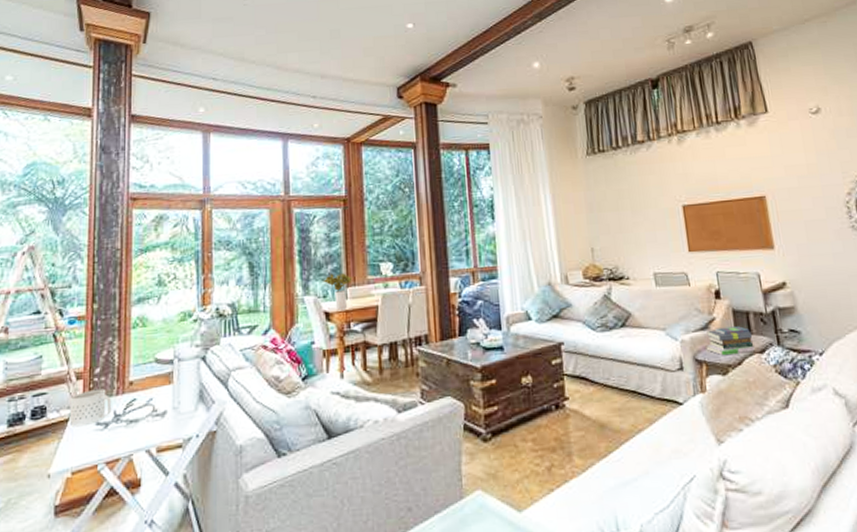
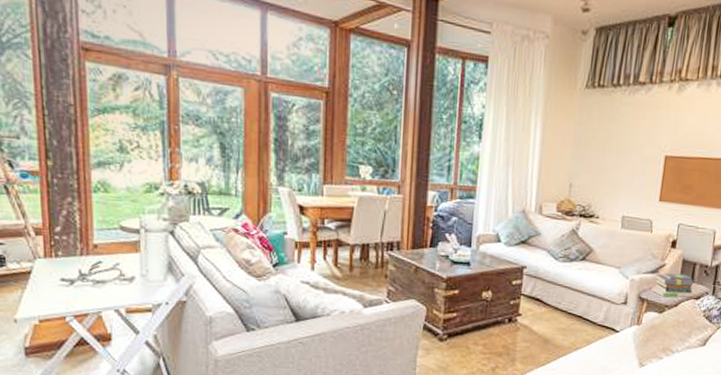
mug: present [69,388,112,427] -> none [30,247,77,281]
flower bouquet: present [323,273,353,312] -> none [299,167,330,207]

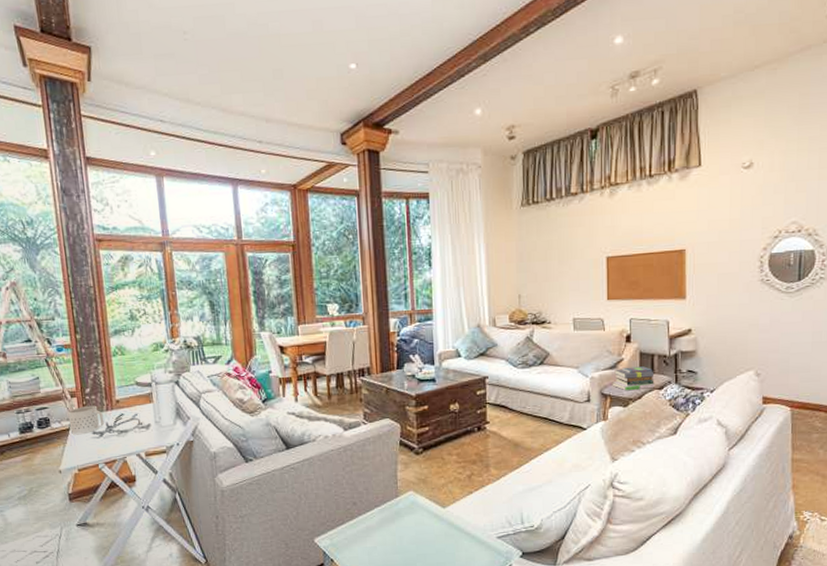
mug: none [30,247,77,281] -> present [68,405,105,435]

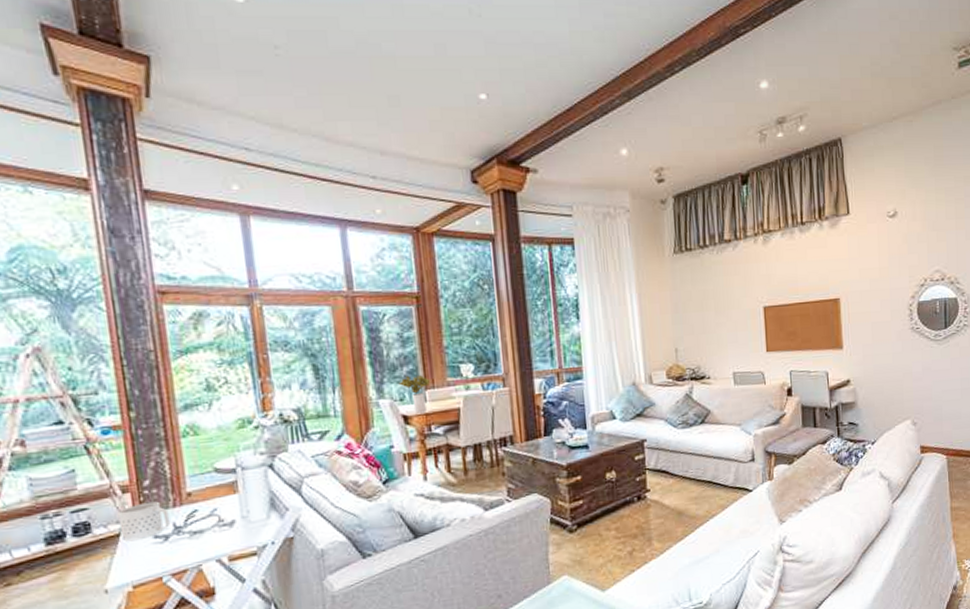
flower bouquet: none [276,312,303,346] -> present [398,375,431,415]
books: present [613,366,655,391] -> none [777,420,818,448]

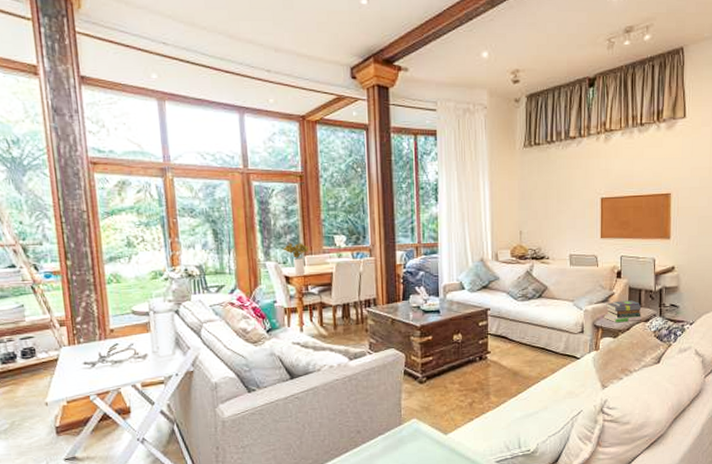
mug: present [117,501,171,542] -> none [56,334,97,366]
books: none [777,420,818,448] -> present [605,300,642,323]

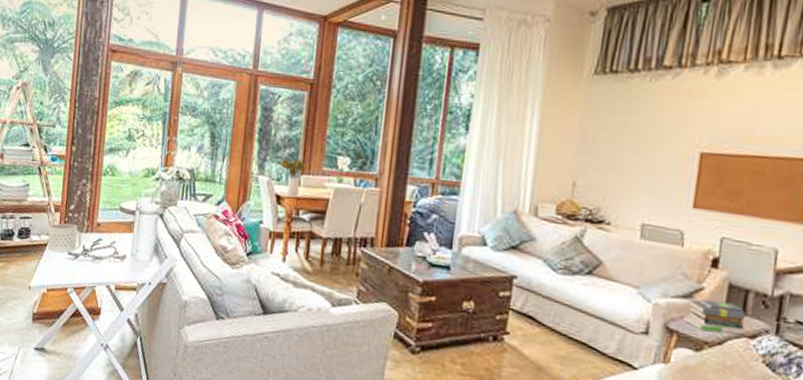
mug: none [56,334,97,366] -> present [48,223,82,254]

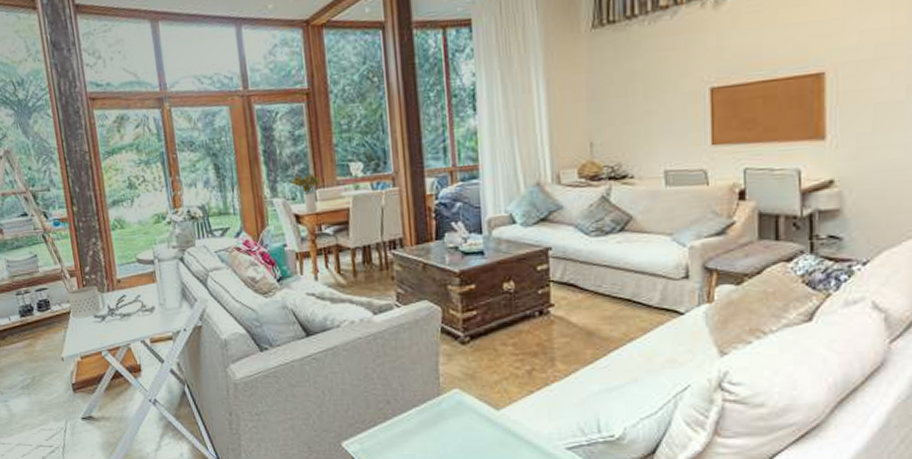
books: present [684,299,747,335] -> none [721,231,780,264]

